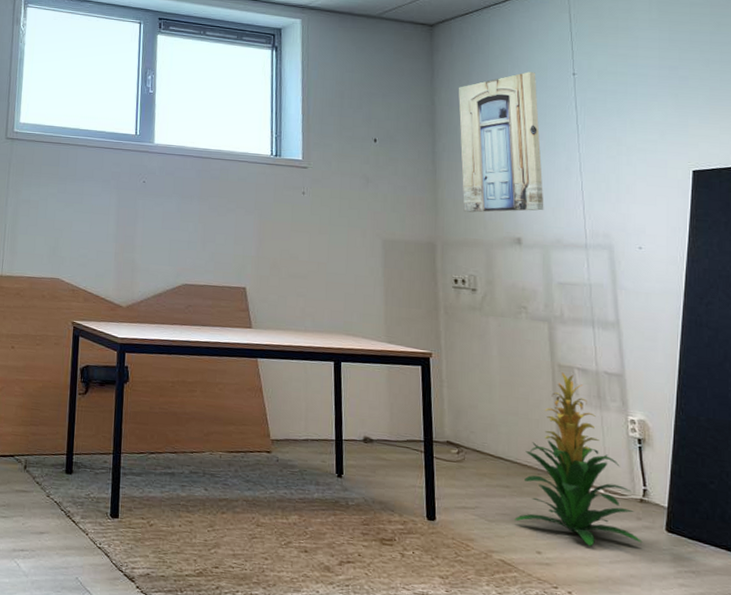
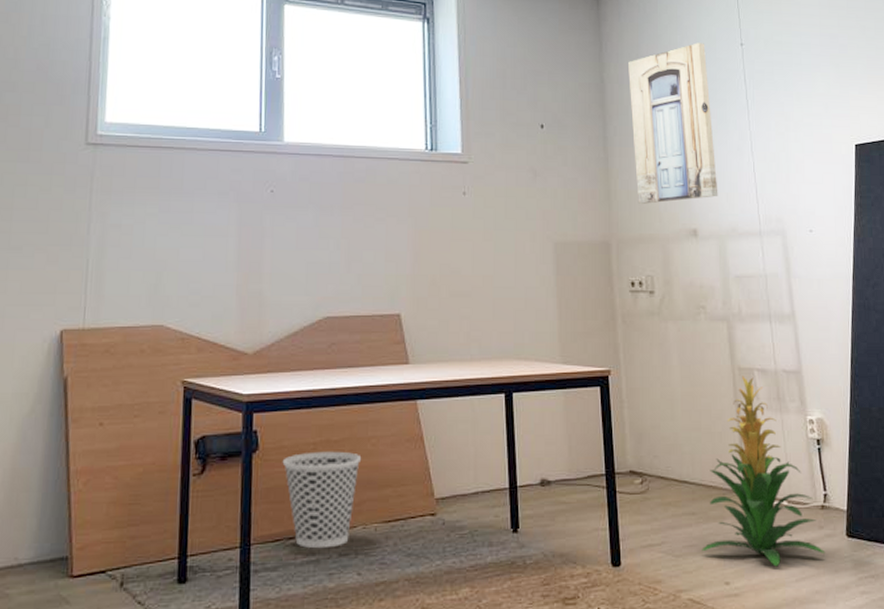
wastebasket: none [147,388,211,465] -> present [282,451,362,549]

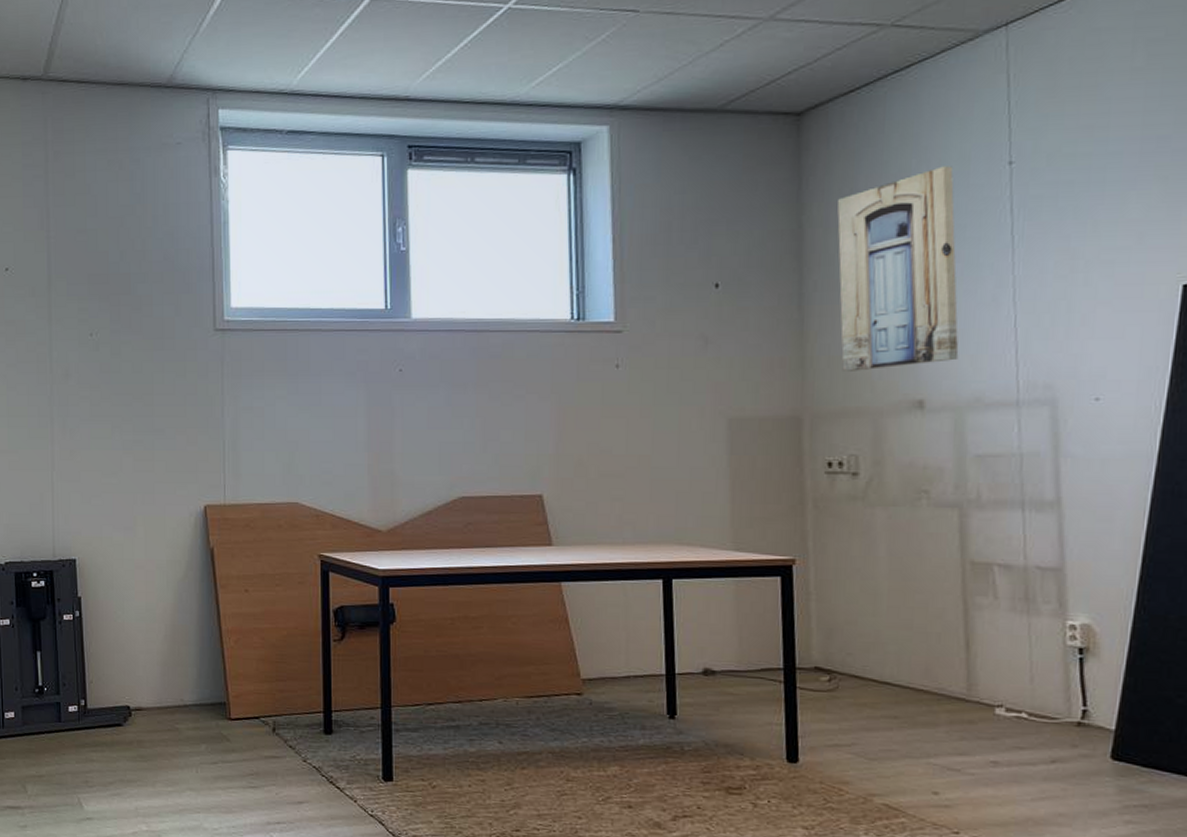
wastebasket: present [282,451,362,549] -> none [420,626,502,716]
indoor plant: present [702,376,826,567] -> none [904,571,1078,782]

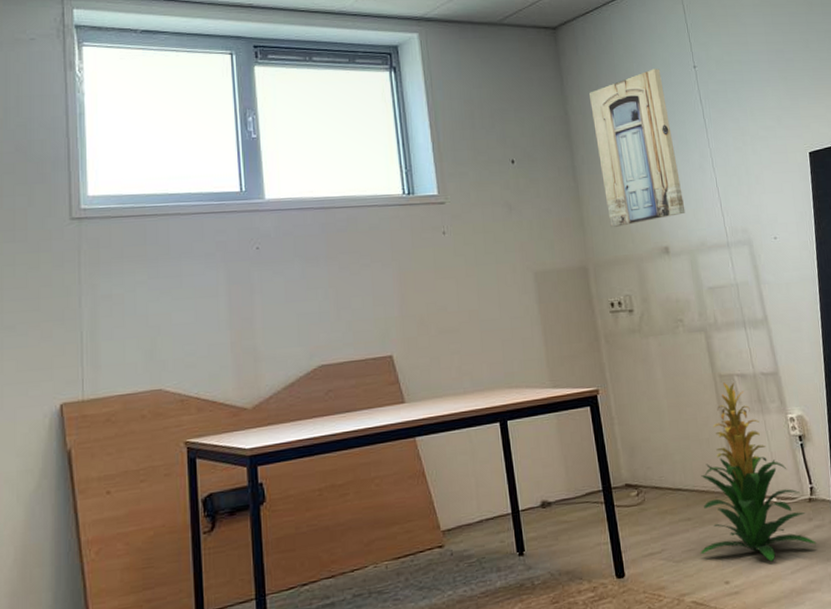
indoor plant: none [904,571,1078,782] -> present [700,382,817,562]

